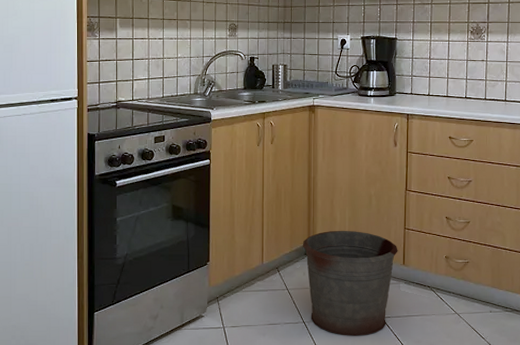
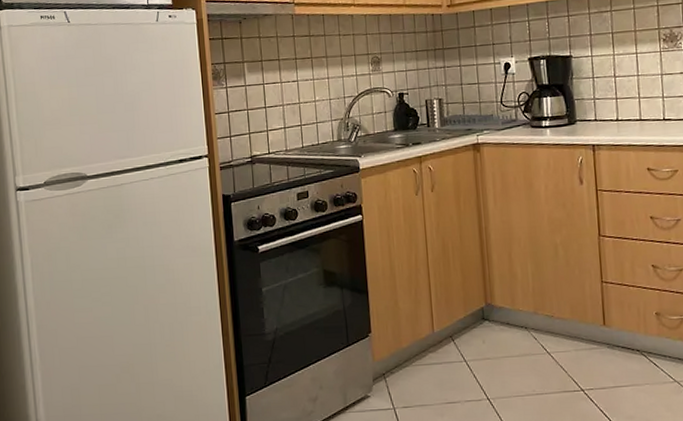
bucket: present [302,230,398,336] -> none [478,287,596,414]

